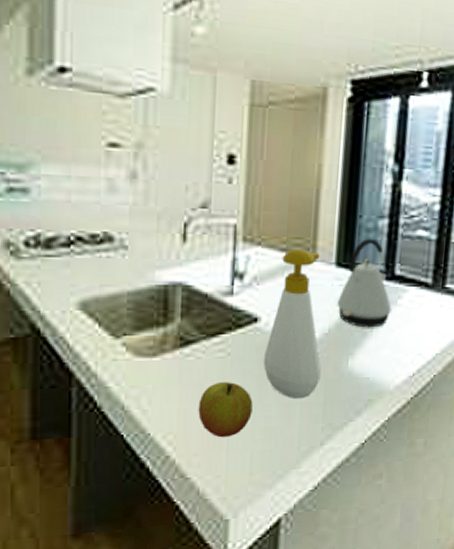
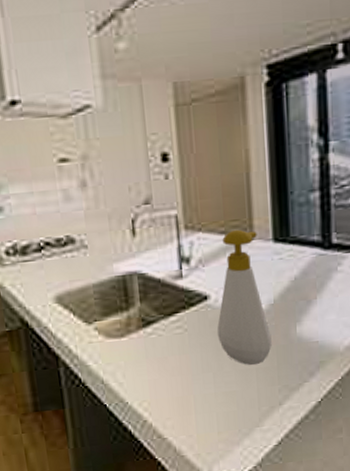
apple: present [198,382,253,438] -> none [165,354,213,403]
kettle: present [337,238,392,328] -> none [279,211,333,296]

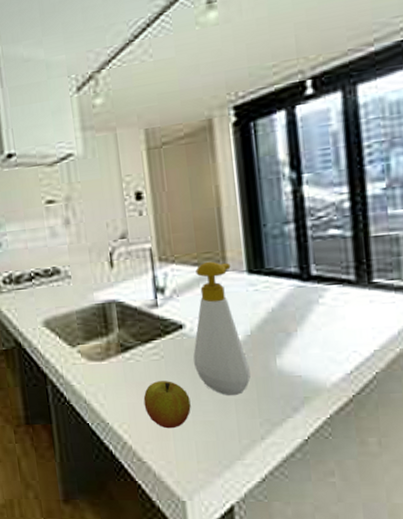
apple: none [165,354,213,403] -> present [143,381,191,429]

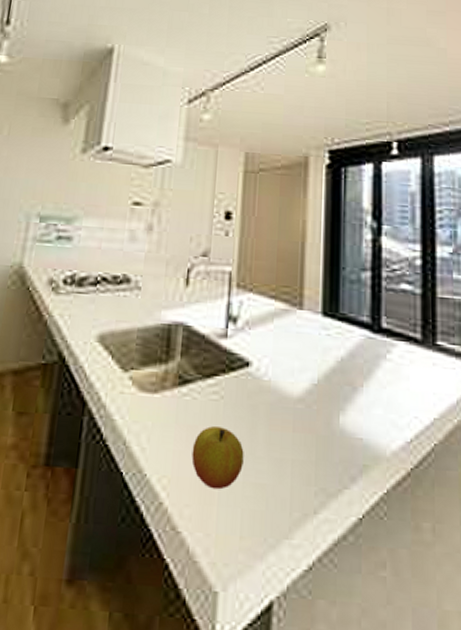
soap bottle: present [193,261,251,395] -> none [255,296,312,454]

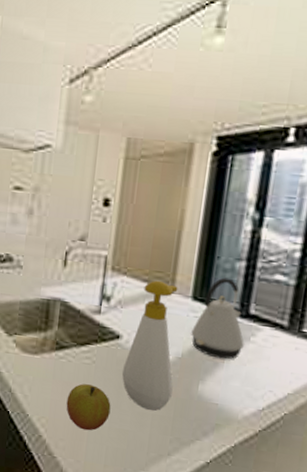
soap bottle: none [255,296,312,454] -> present [122,280,178,411]
kettle: none [325,289,381,383] -> present [191,277,244,359]

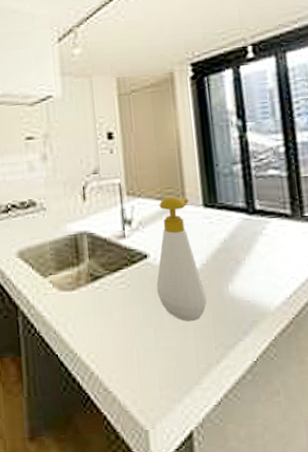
apple: present [66,383,111,431] -> none [110,309,154,357]
kettle: present [191,277,244,359] -> none [210,181,259,257]

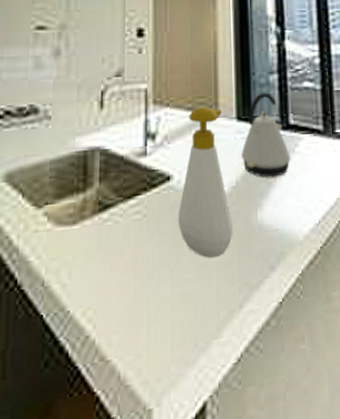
kettle: none [210,181,259,257] -> present [241,92,291,178]

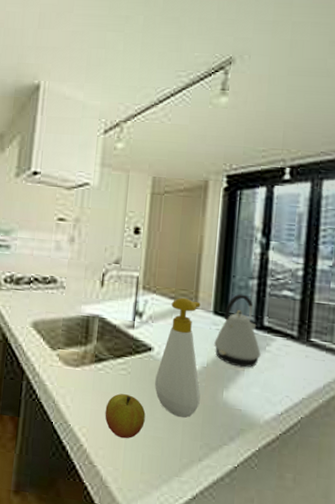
apple: none [117,245,170,309] -> present [105,393,146,439]

